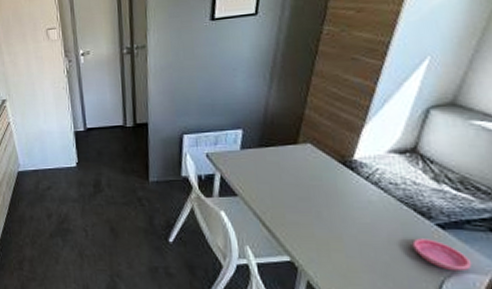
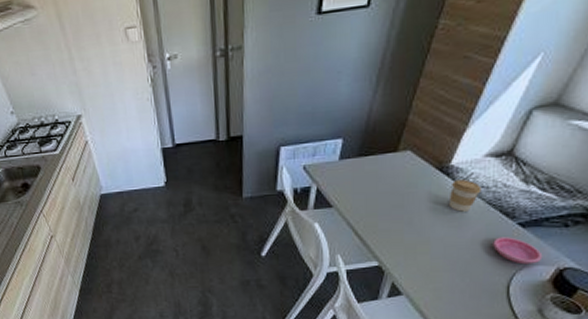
coffee cup: none [356,175,390,208] -> present [448,179,482,212]

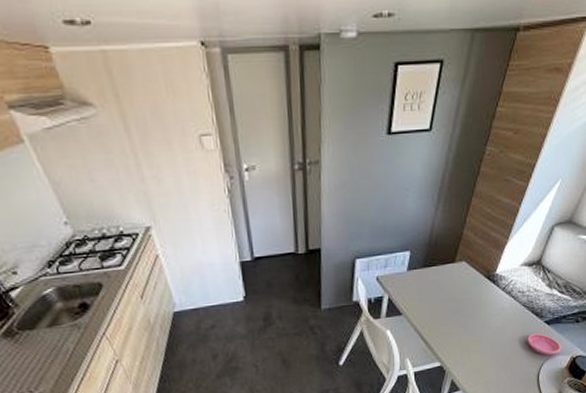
coffee cup: present [448,179,482,212] -> none [494,286,519,314]

